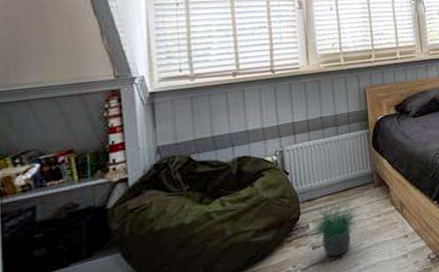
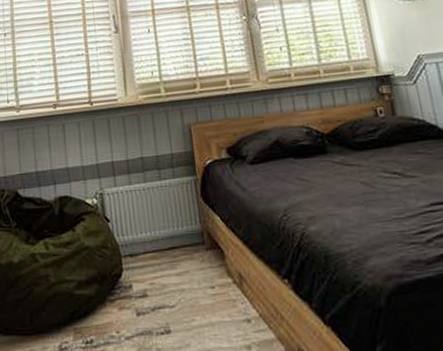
potted plant: present [306,196,360,257] -> none [129,255,191,330]

